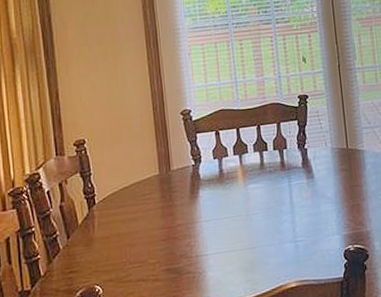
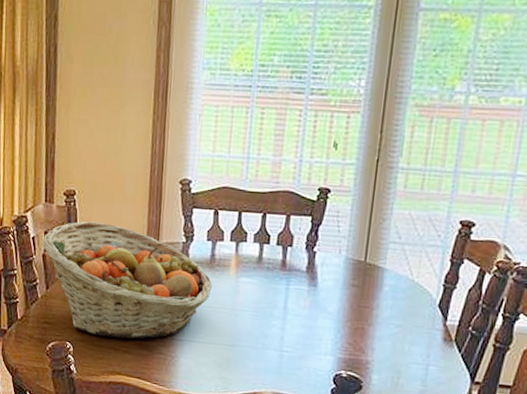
fruit basket: none [58,162,225,272] -> present [42,221,212,339]

